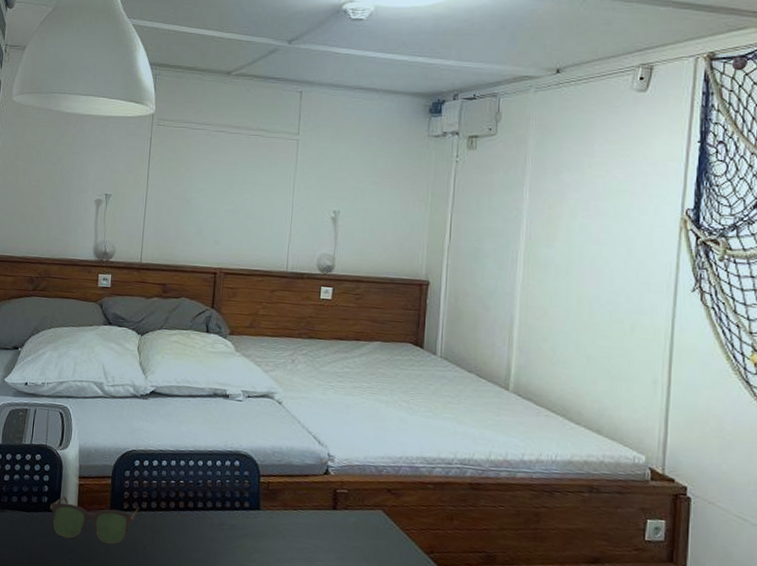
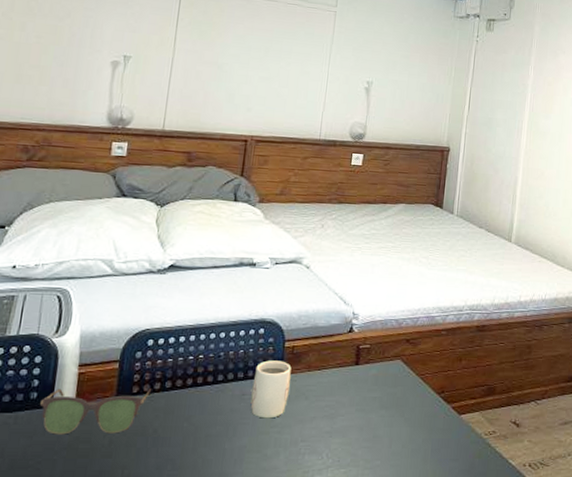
mug: none [229,493,267,553] -> present [251,360,292,419]

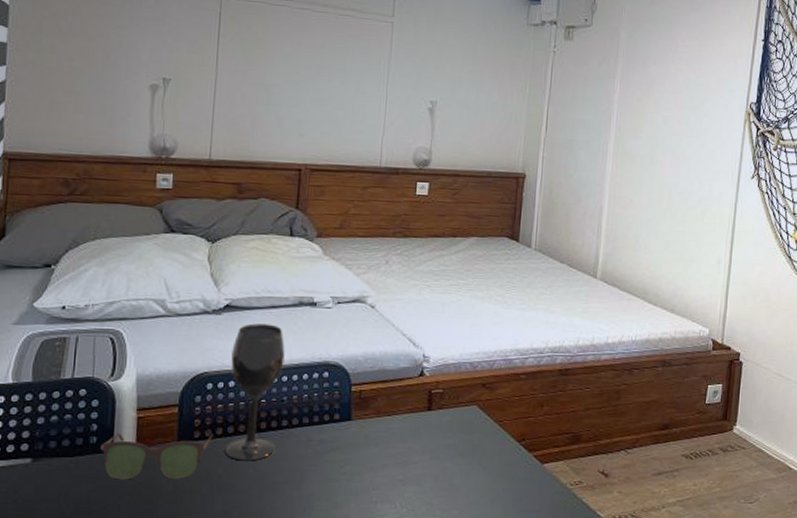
wine glass: none [161,282,225,415] -> present [224,323,285,461]
mug: present [251,360,292,419] -> none [318,405,359,466]

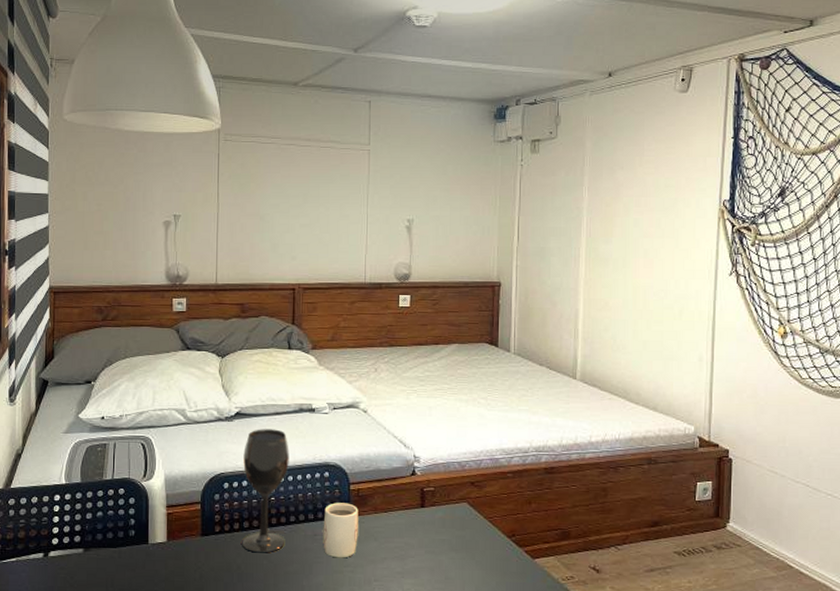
sunglasses: present [101,433,214,480] -> none [138,527,232,569]
mug: none [318,405,359,466] -> present [323,502,358,558]

